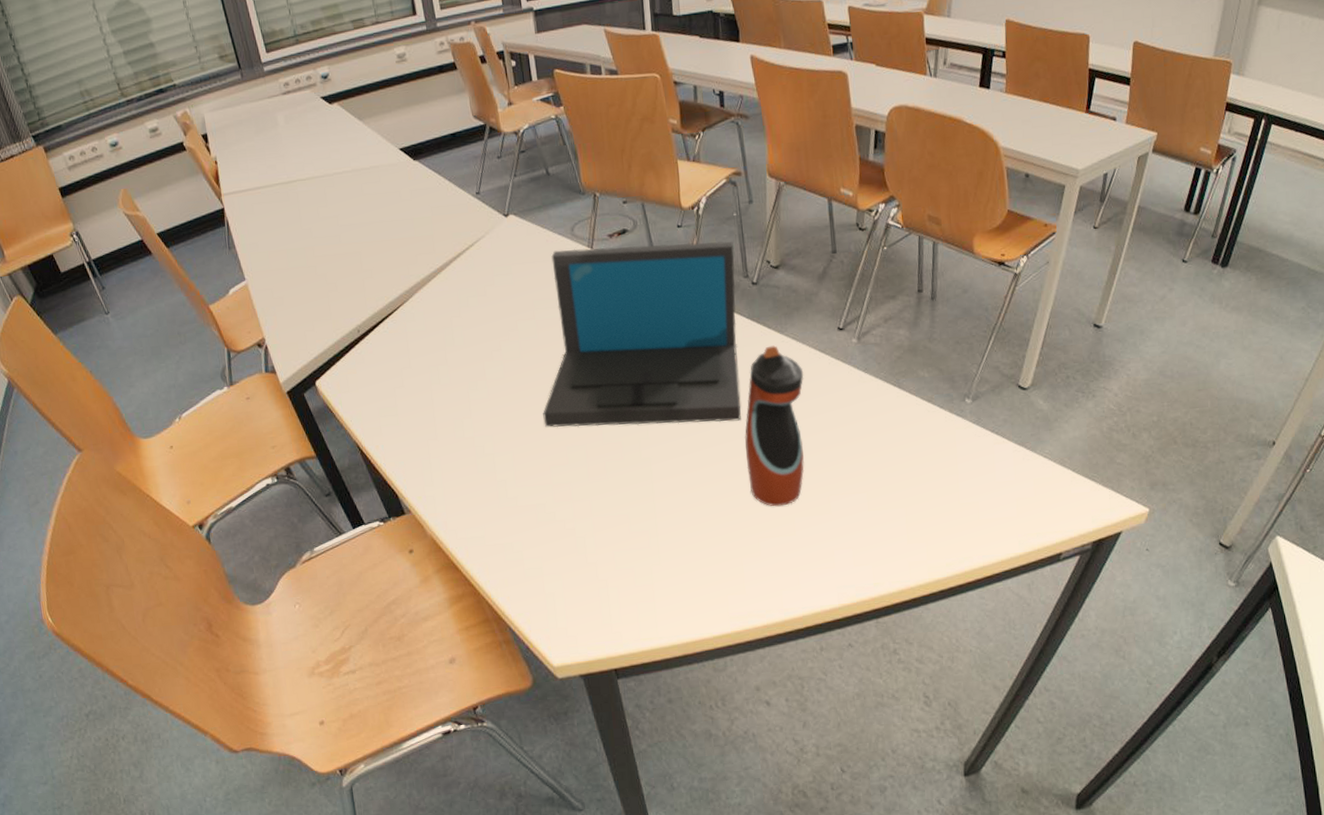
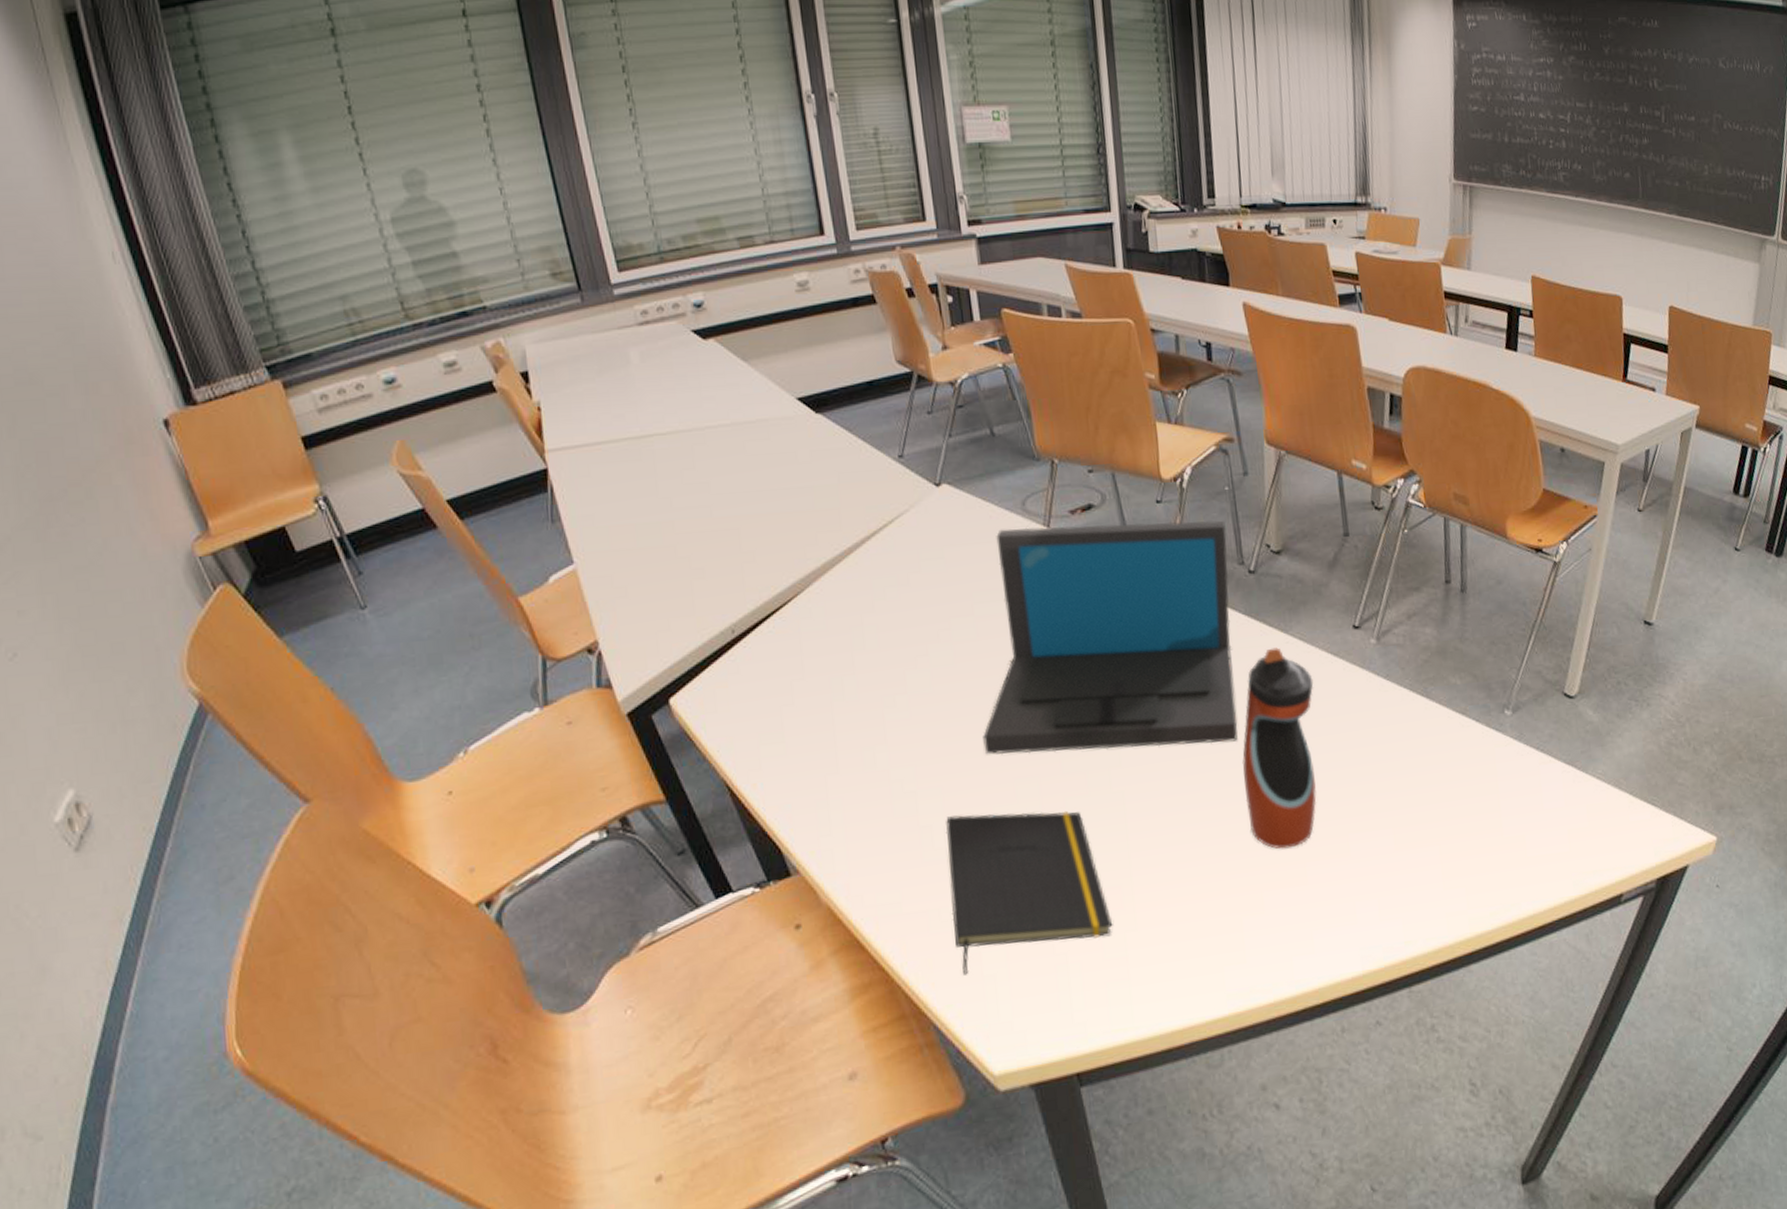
notepad: none [516,472,642,592] -> present [945,810,1113,975]

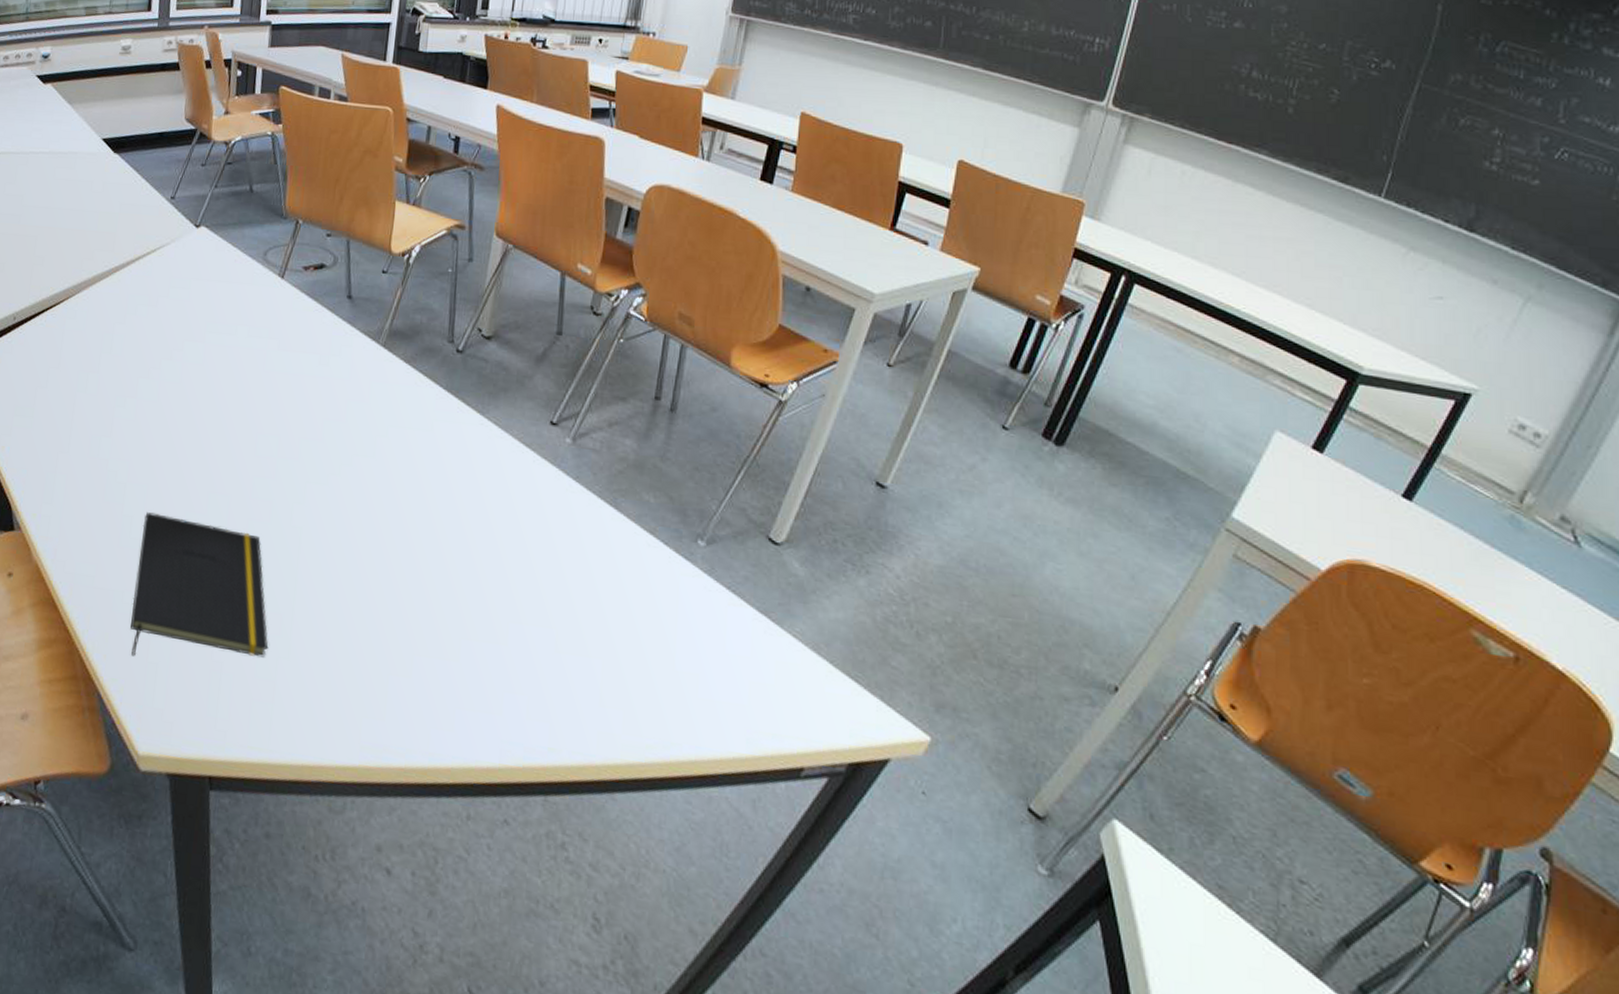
laptop: present [983,520,1238,755] -> none [189,273,443,506]
water bottle: present [1241,647,1317,849] -> none [413,426,501,622]

